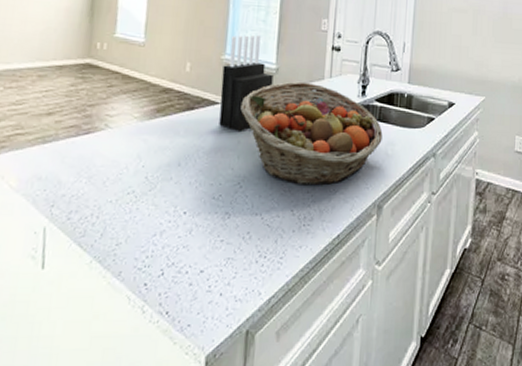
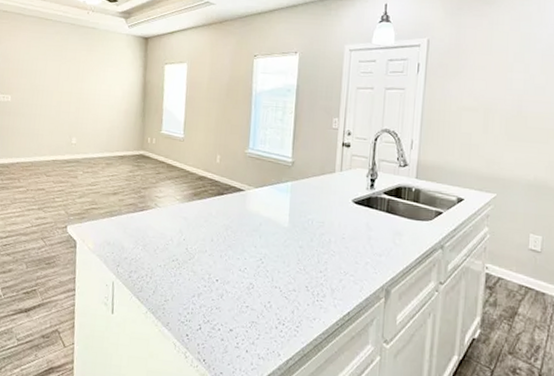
knife block: present [219,34,274,133] -> none [244,132,290,216]
fruit basket: present [240,81,383,186] -> none [261,173,391,268]

